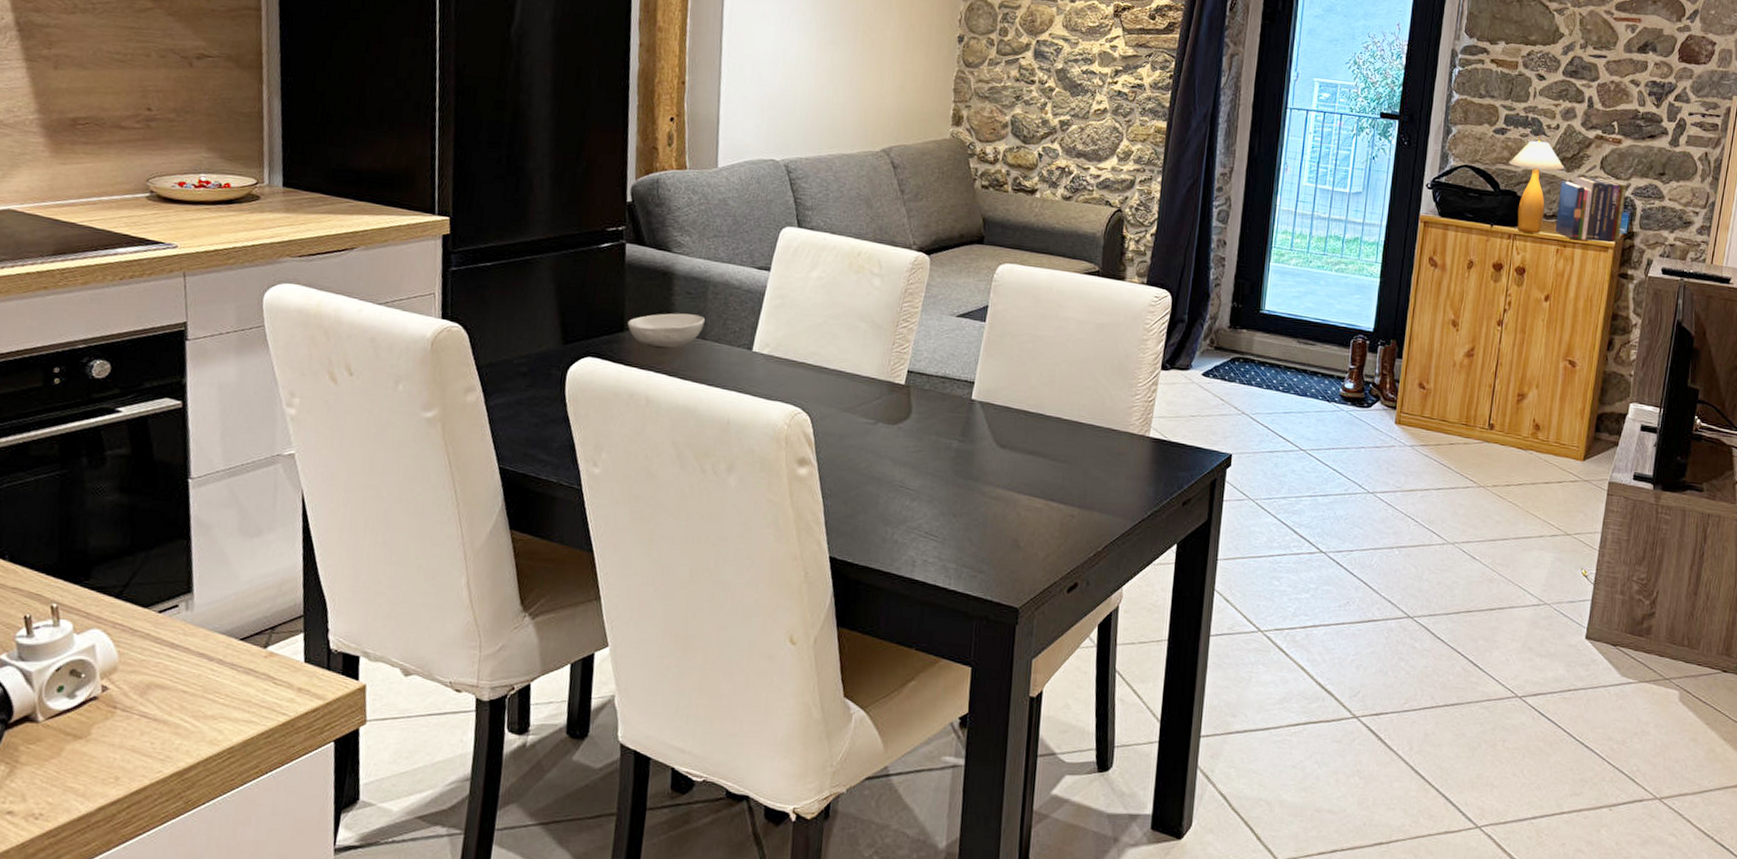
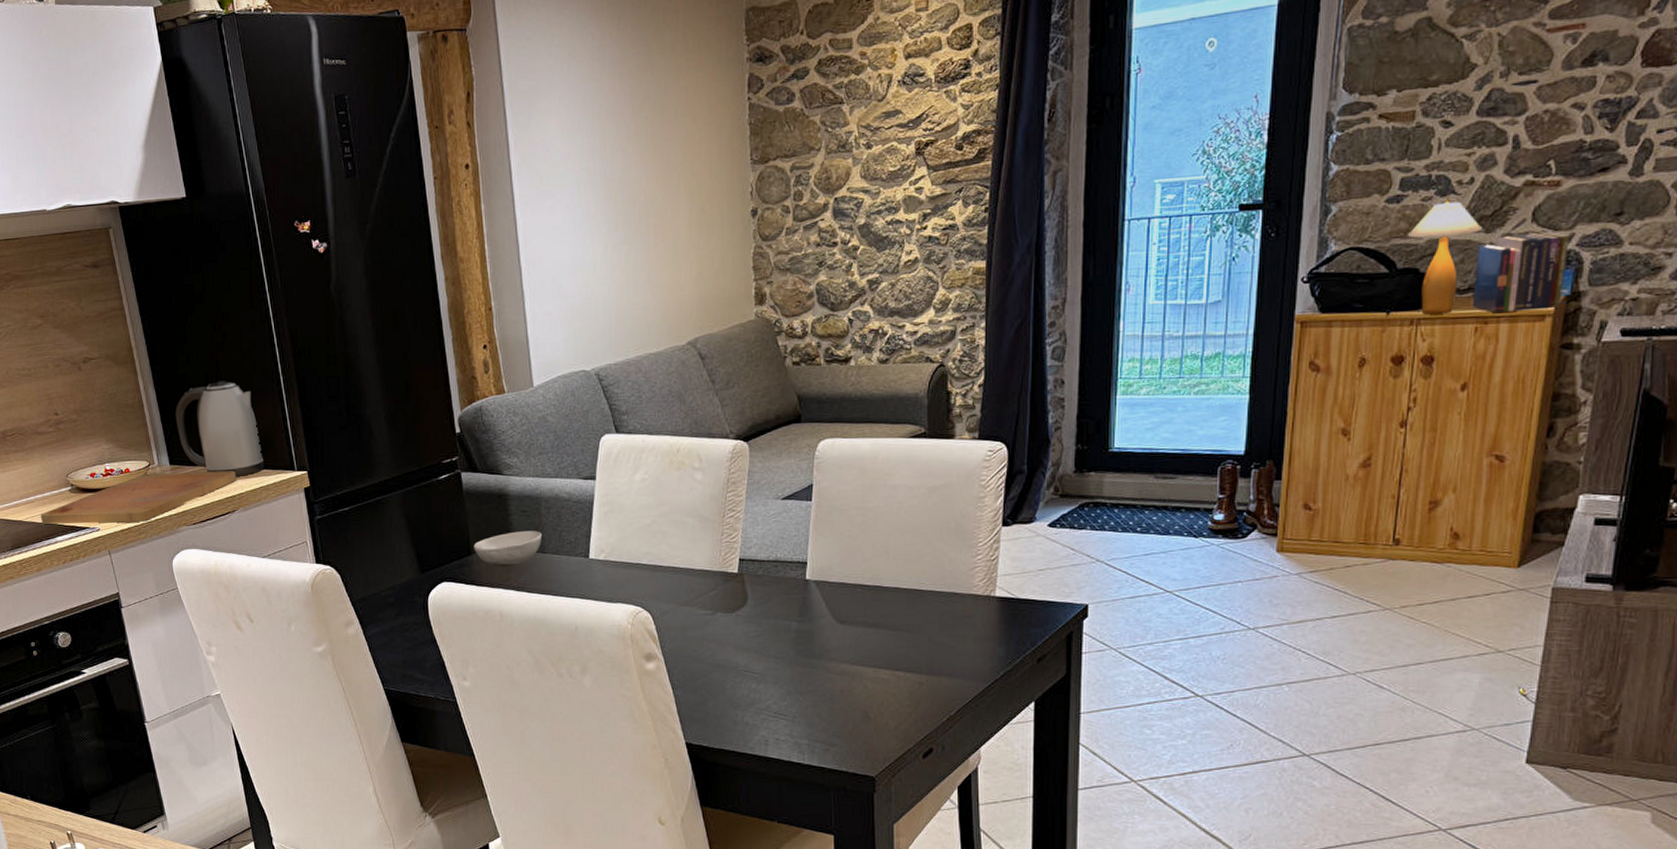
cutting board: none [101,192,364,245] -> present [40,470,237,524]
kettle: none [300,105,400,212] -> present [175,380,264,477]

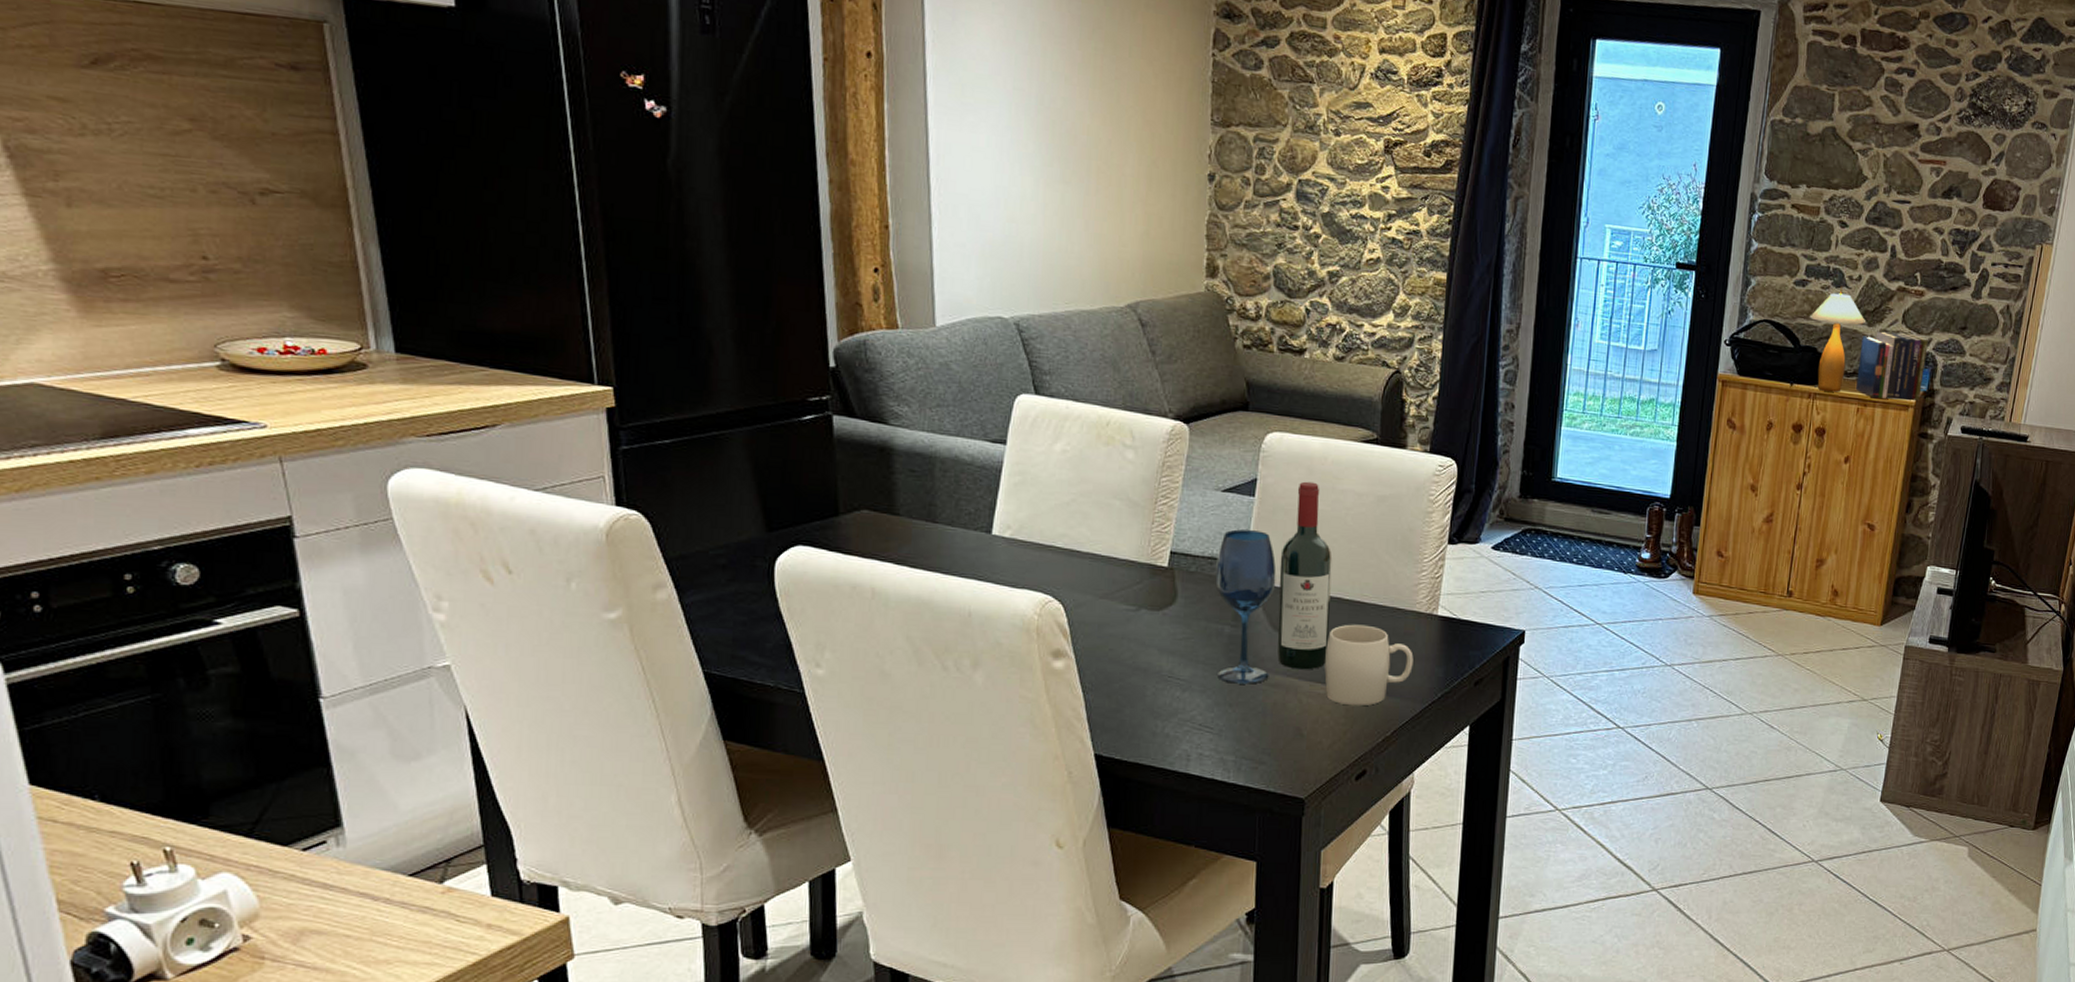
cutting board: present [40,470,237,524] -> none [160,359,503,424]
kettle: present [175,380,264,477] -> none [411,252,548,382]
soup bowl: present [473,531,543,566] -> none [842,493,935,534]
wineglass: none [781,532,836,674] -> present [1215,529,1276,684]
wine bottle: none [839,481,890,657] -> present [1277,481,1333,670]
mug: none [887,611,973,689] -> present [1324,624,1414,707]

